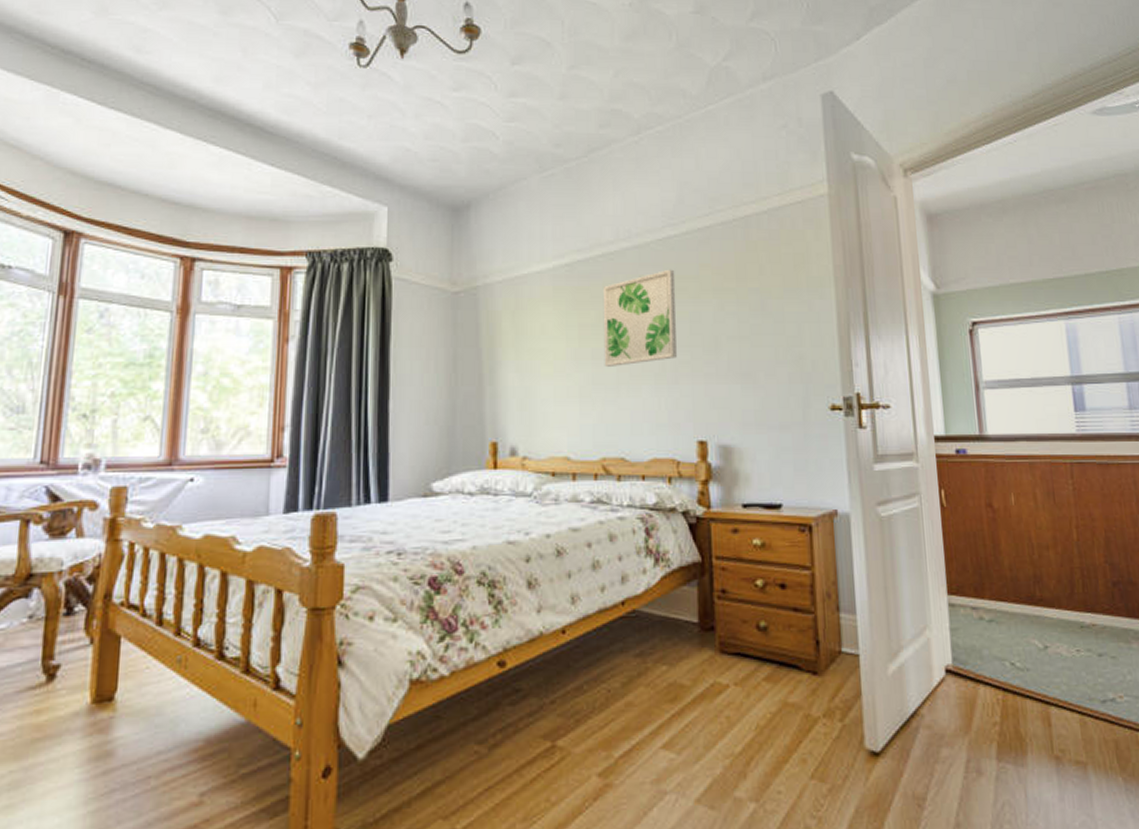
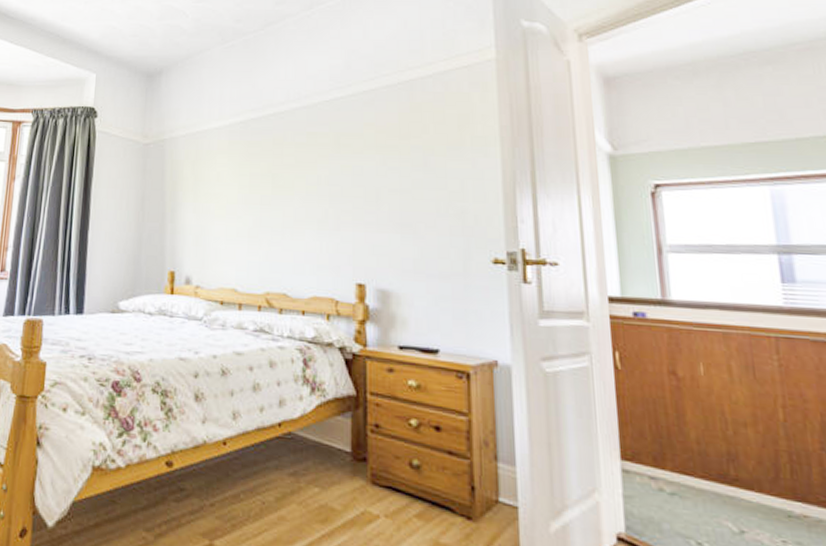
wall art: present [602,269,677,366] -> none [271,127,340,212]

